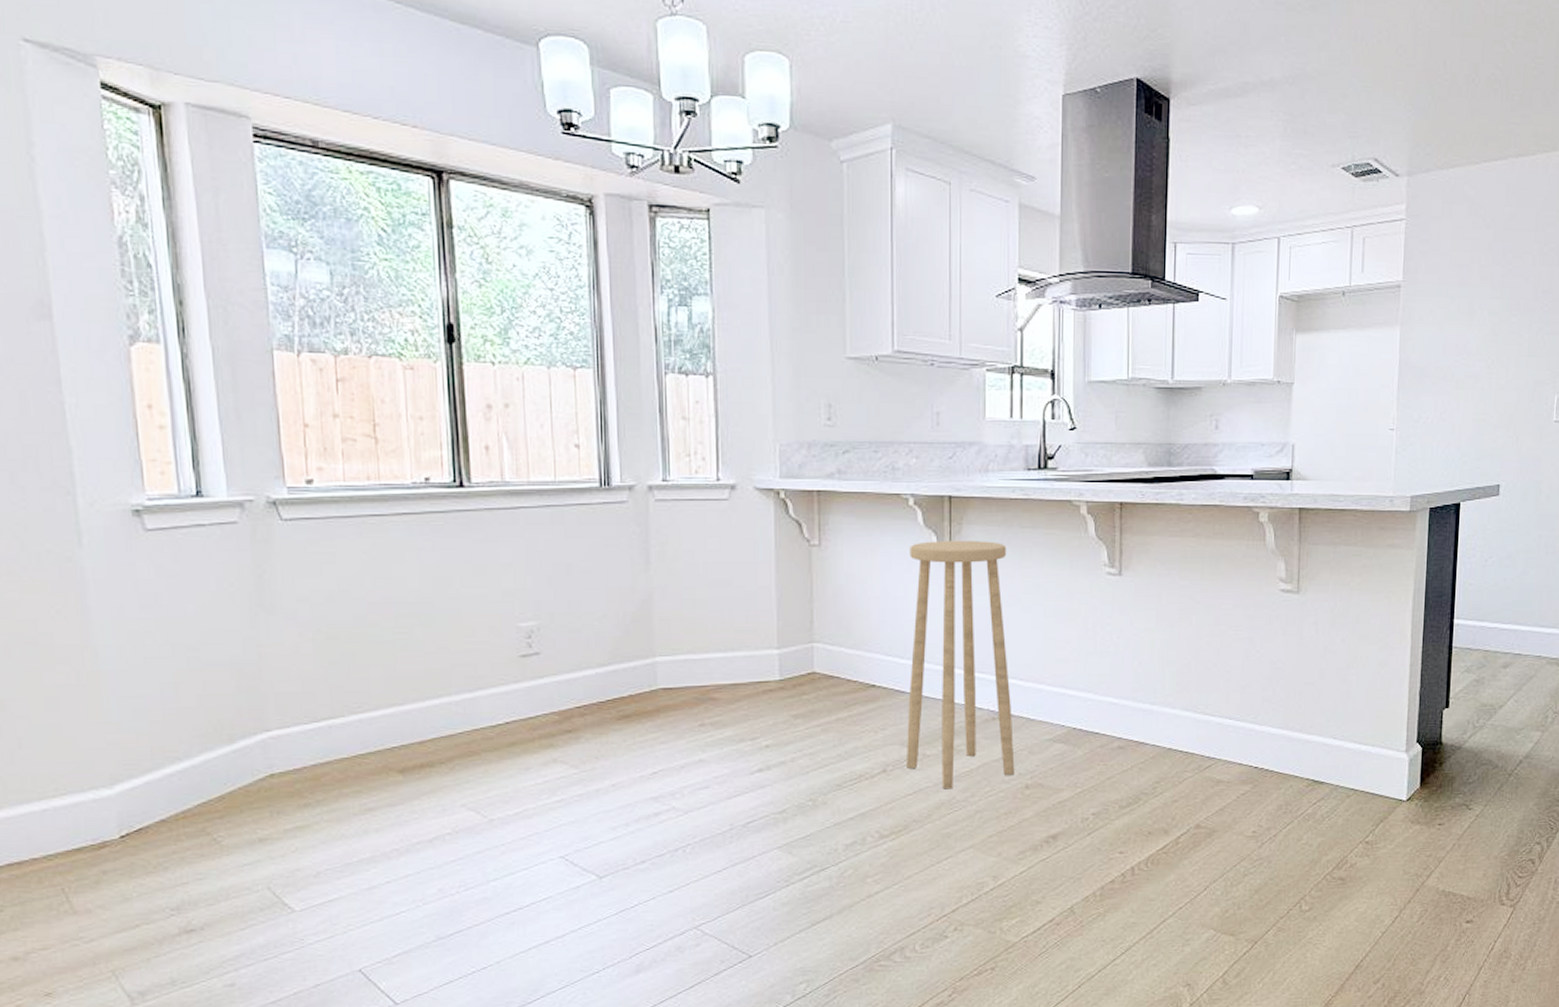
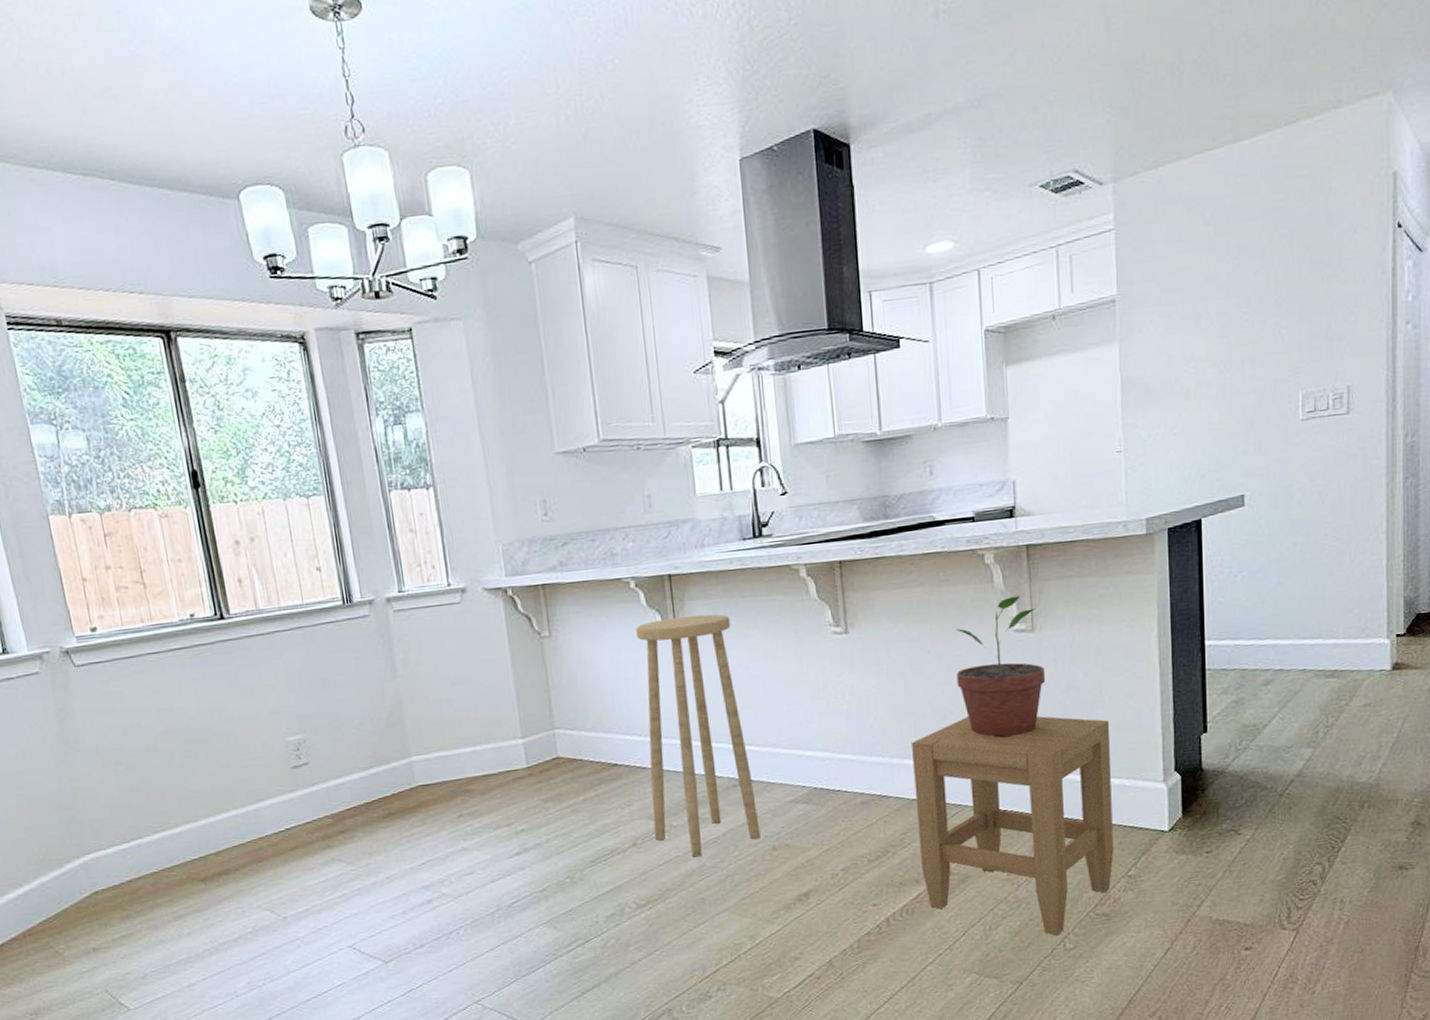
stool: none [1171,670,1361,896] -> present [912,716,1114,936]
potted plant: none [1222,557,1306,694] -> present [955,596,1046,737]

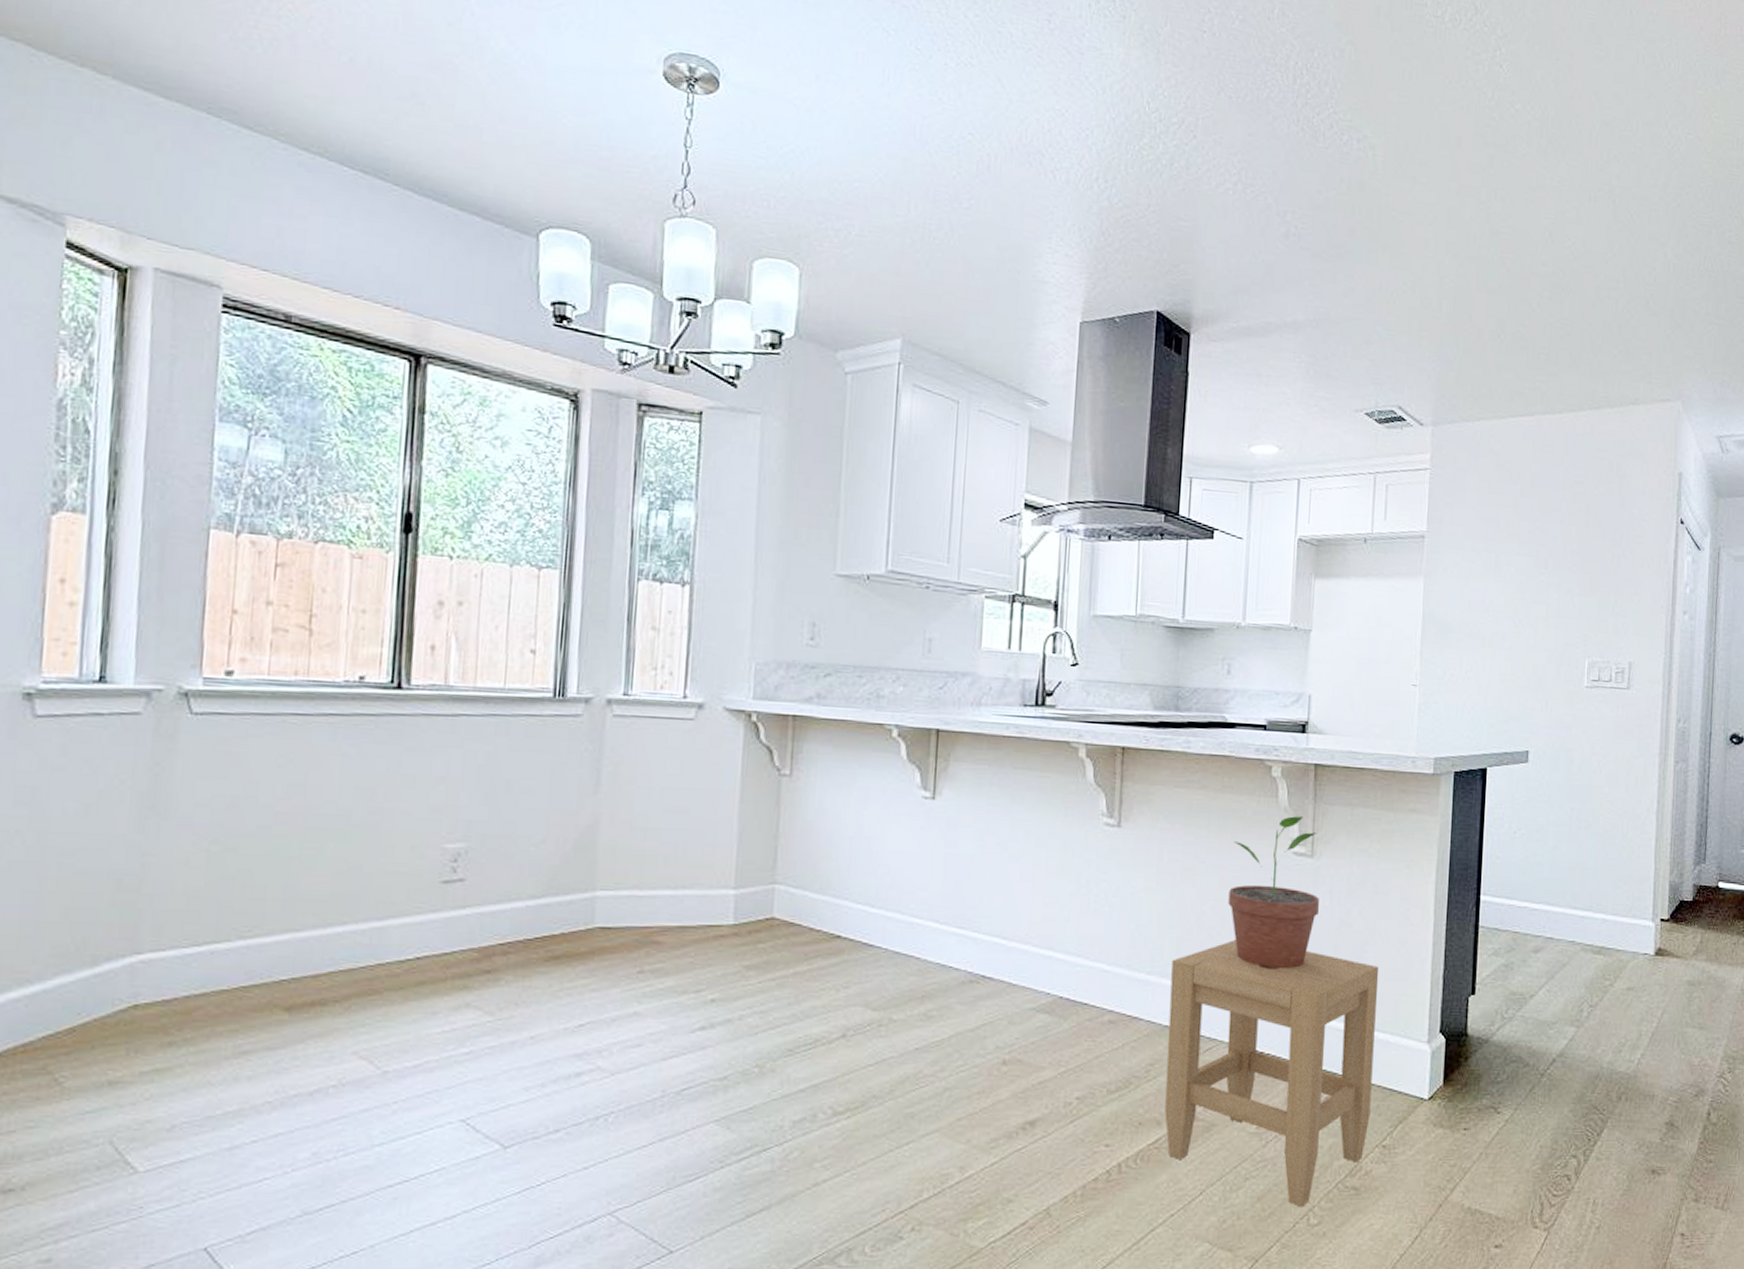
stool: present [636,614,761,857] -> none [870,777,996,1061]

